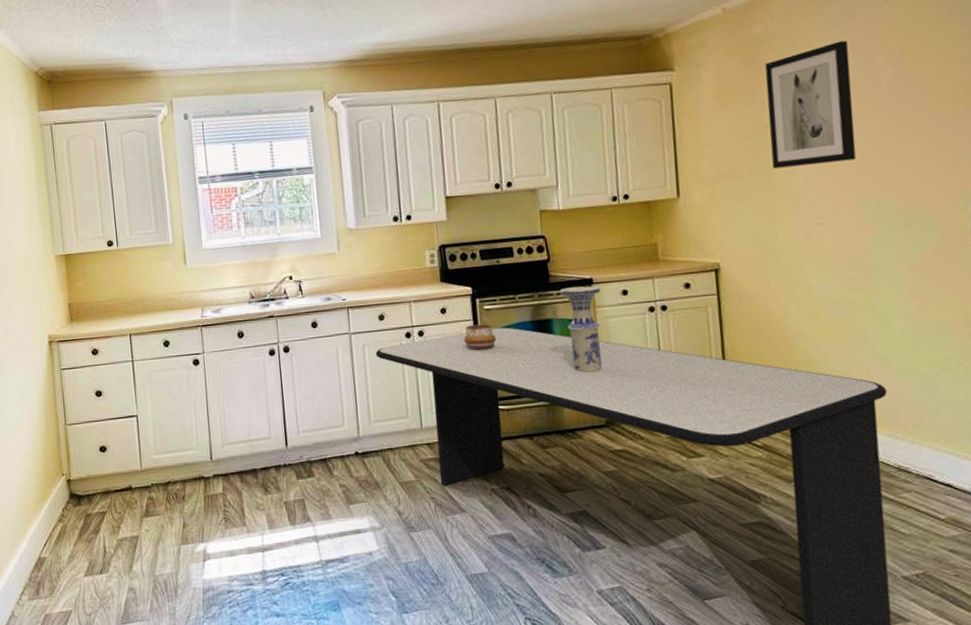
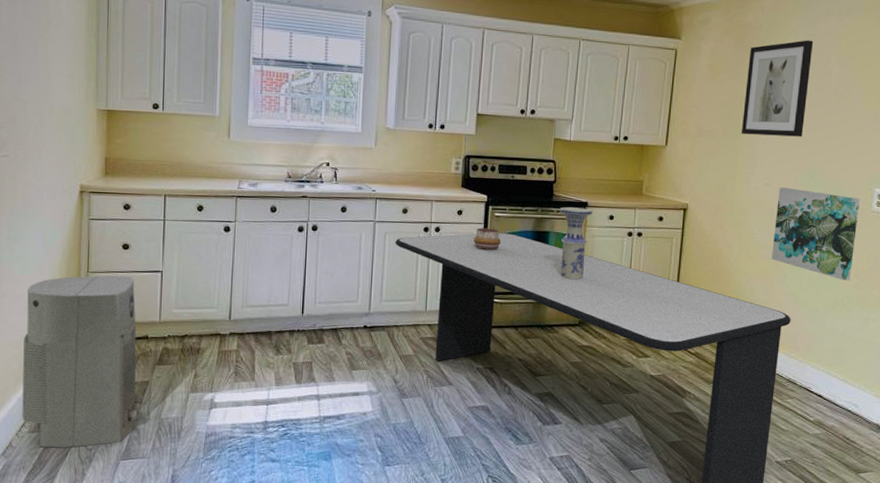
air purifier: none [11,425,136,616] -> present [22,275,144,448]
wall art: none [837,223,961,332] -> present [771,187,860,281]

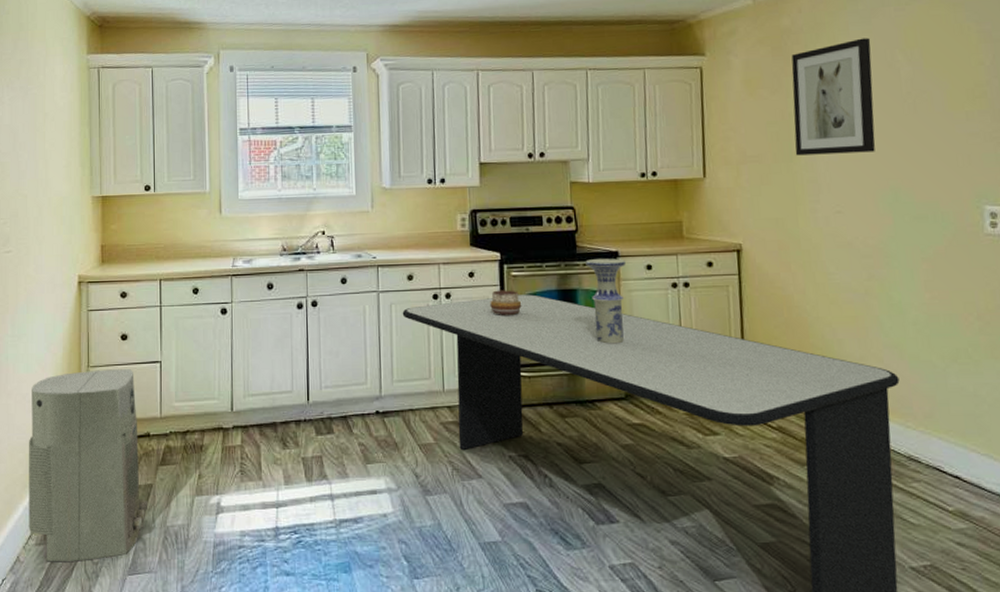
wall art: present [771,187,860,281] -> none [855,214,972,325]

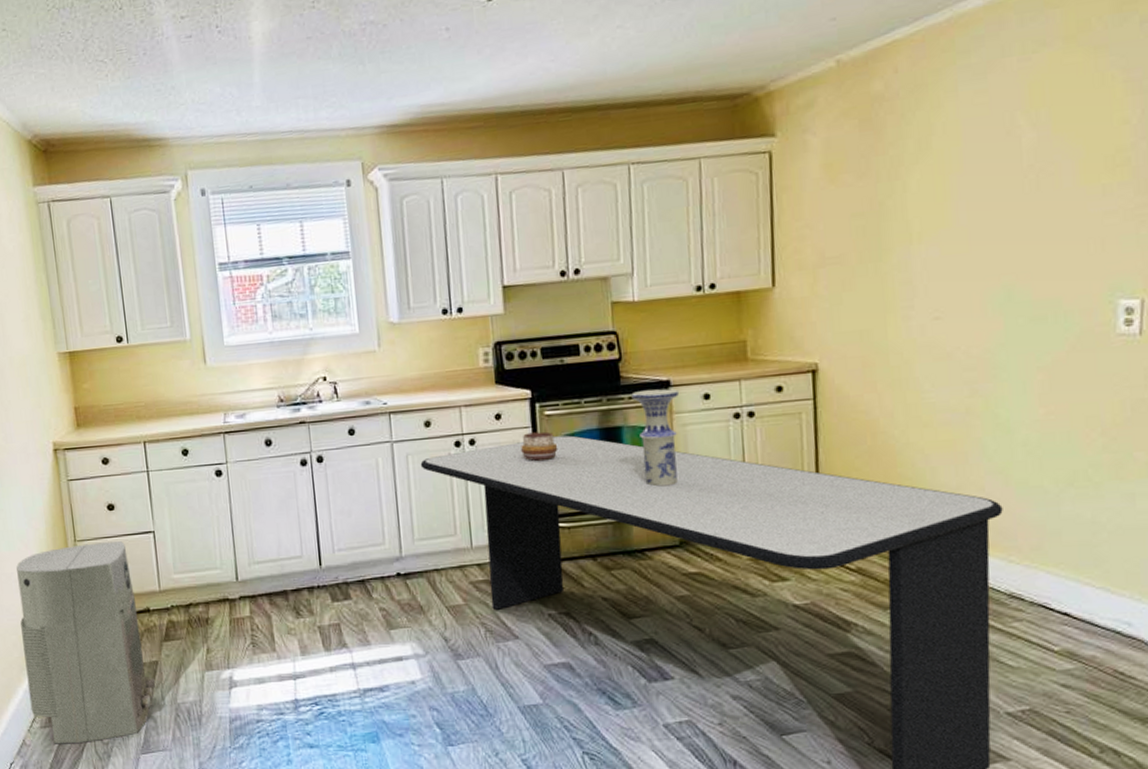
wall art: present [791,38,876,156] -> none [883,99,986,253]

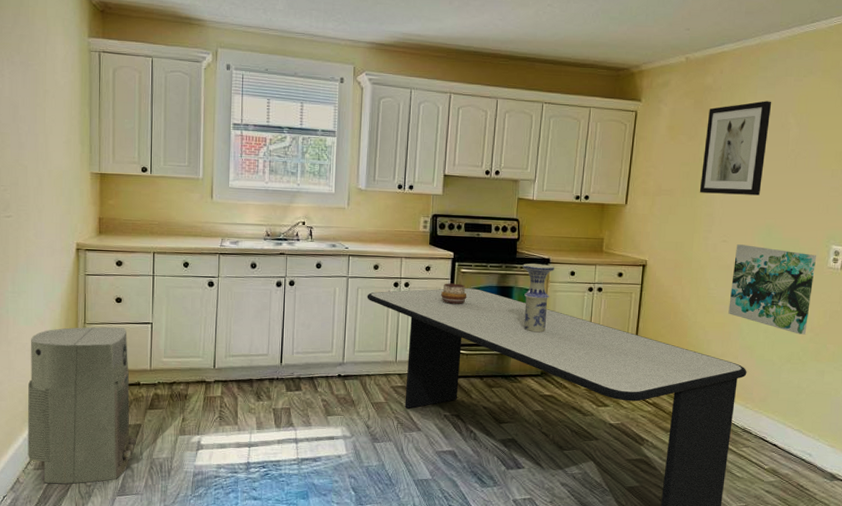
wall art: none [883,99,986,253] -> present [699,101,772,196]
wall art: none [957,317,1096,443] -> present [728,244,816,335]

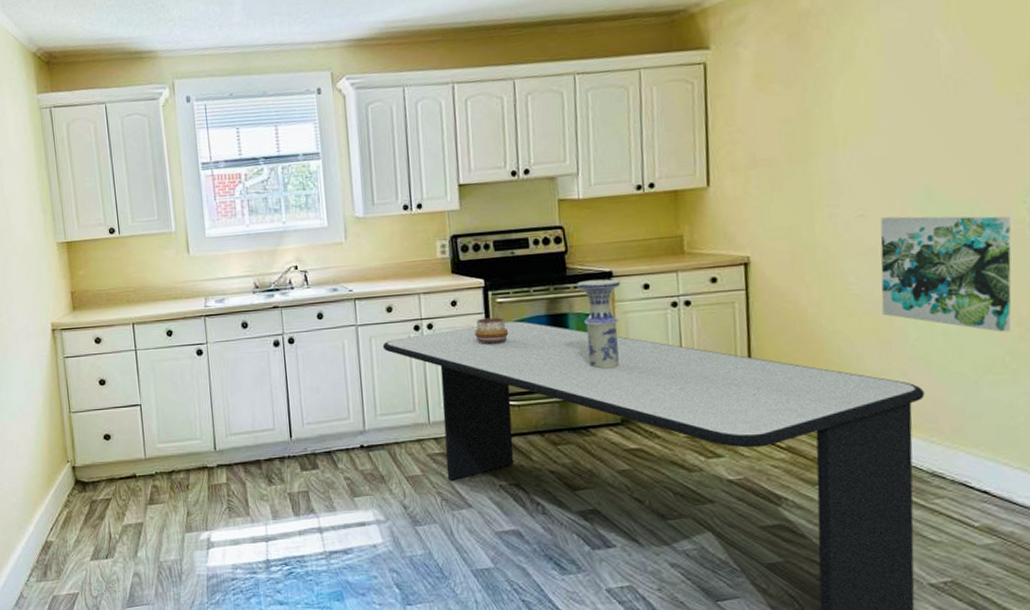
air purifier: present [28,327,137,485] -> none [17,413,141,597]
wall art: present [699,101,772,196] -> none [810,15,907,156]

